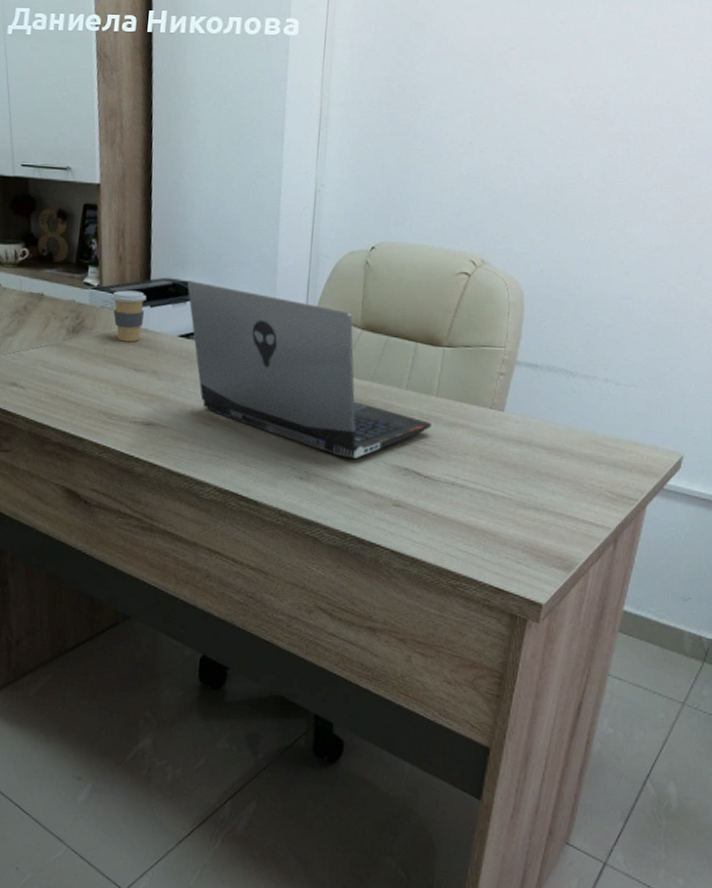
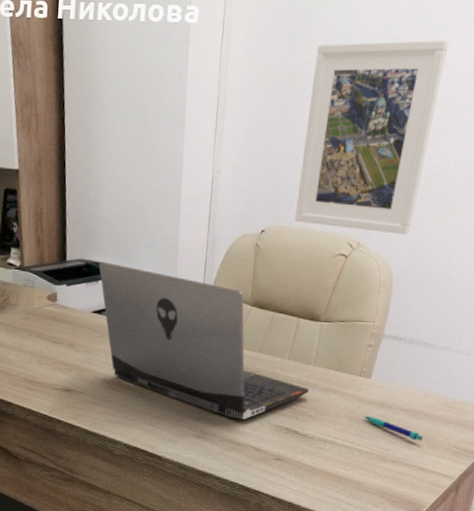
coffee cup: present [111,290,146,342] -> none [31,270,63,318]
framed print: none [409,49,572,251] -> present [295,39,449,235]
pen: none [497,455,570,485] -> present [363,416,423,441]

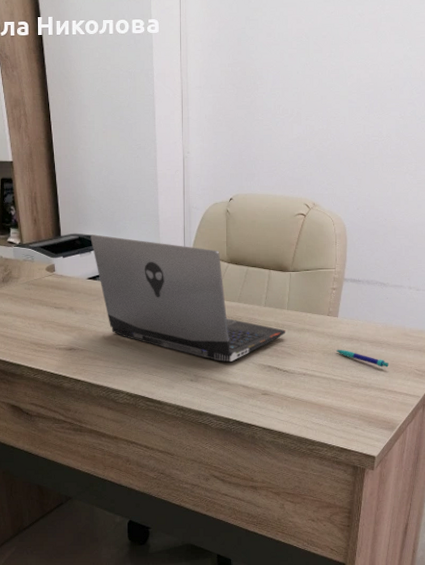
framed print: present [295,39,449,235] -> none [257,35,369,194]

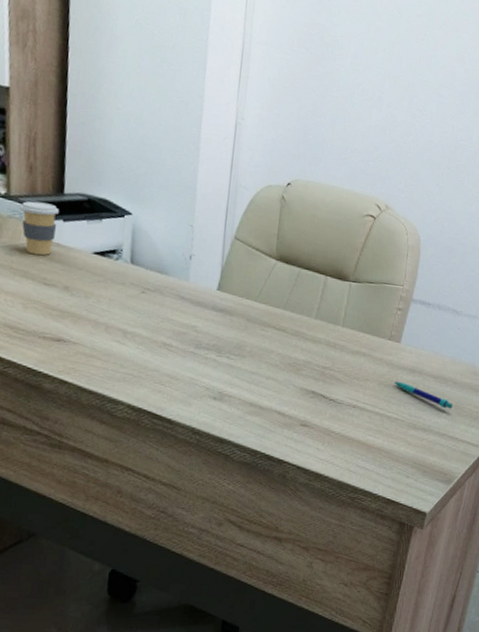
coffee cup: none [31,245,59,287] -> present [19,201,59,256]
laptop computer: present [90,234,286,362] -> none [103,198,338,381]

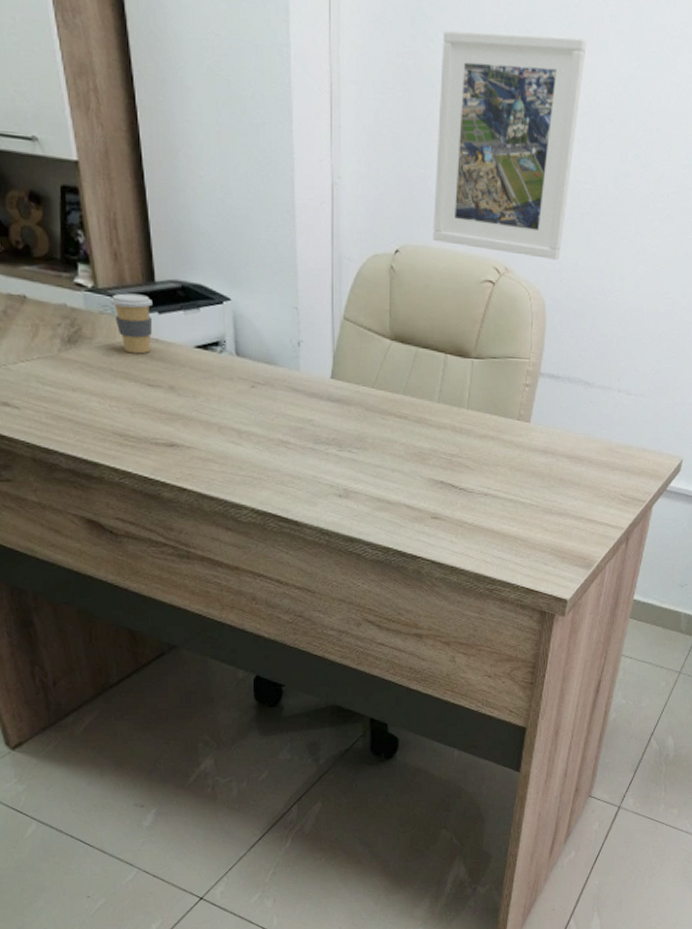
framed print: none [322,9,469,202] -> present [433,30,587,260]
pen: present [393,382,453,409] -> none [525,465,589,490]

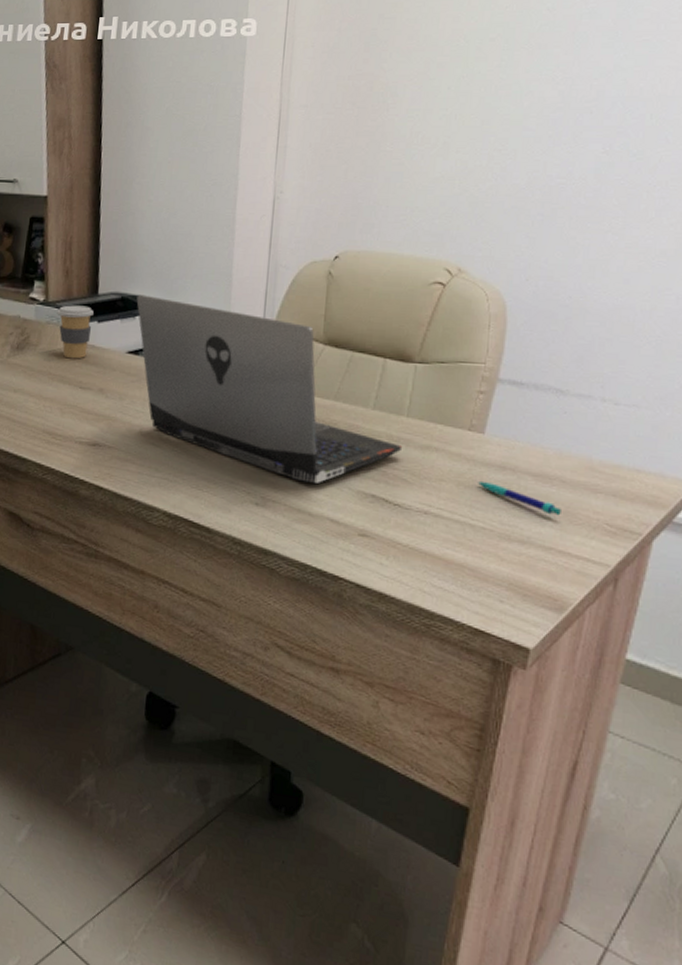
laptop computer: none [198,283,465,473] -> present [136,294,403,483]
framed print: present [433,30,587,260] -> none [376,38,561,258]
pen: none [525,465,589,490] -> present [477,482,561,516]

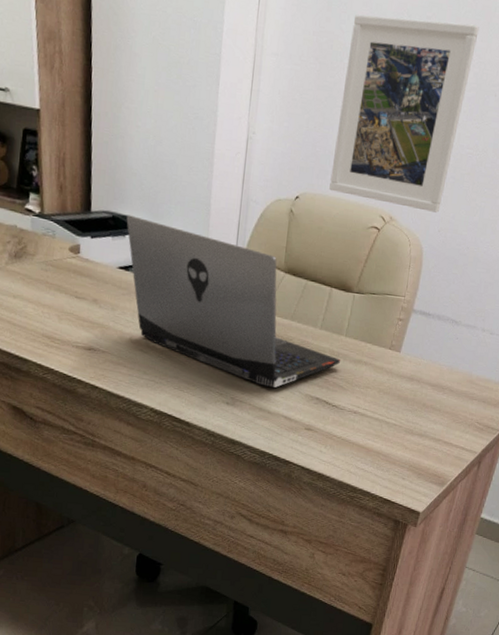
coffee cup: present [57,305,94,359] -> none [52,219,87,271]
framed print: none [376,38,561,258] -> present [329,14,479,213]
pen: present [477,482,561,516] -> none [392,389,449,416]

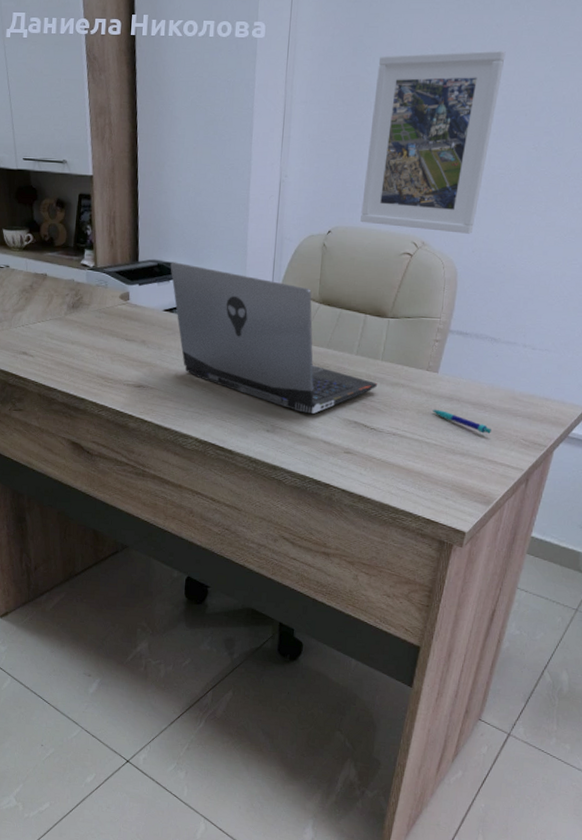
pen: none [392,389,449,416] -> present [432,410,491,434]

